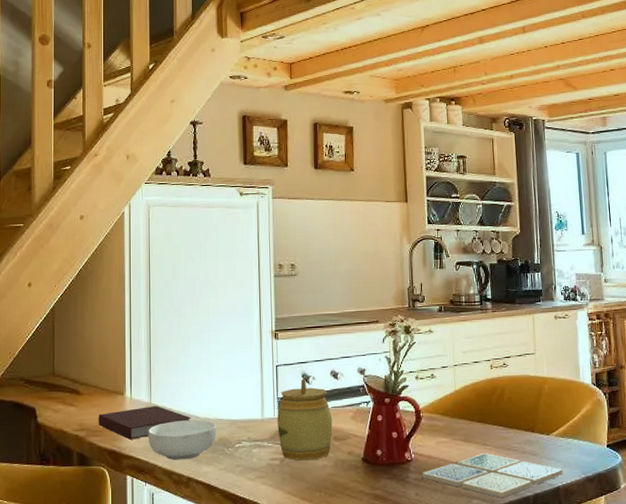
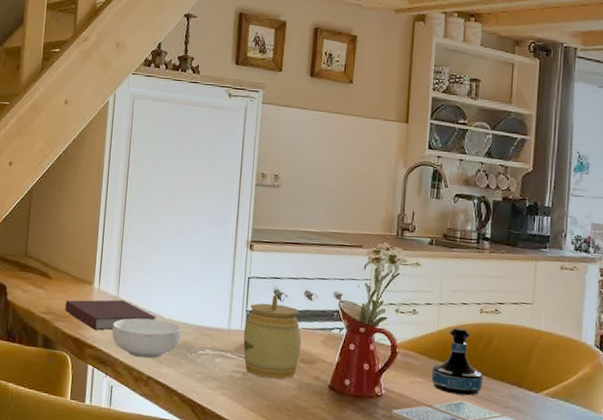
tequila bottle: none [454,385,501,448] -> present [432,327,484,396]

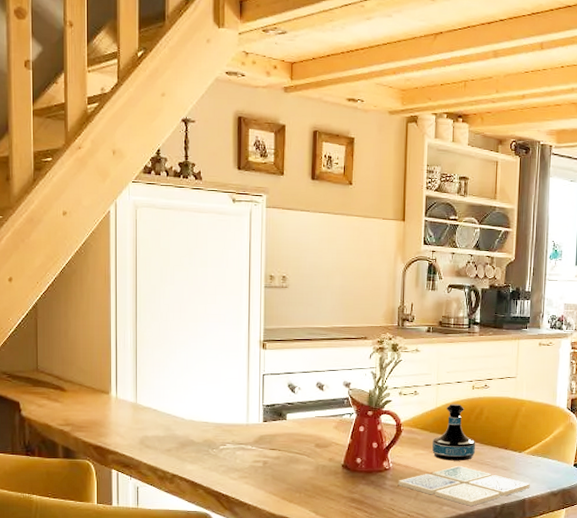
notebook: present [65,299,157,331] -> none [83,405,177,436]
cereal bowl: present [112,318,181,359] -> none [134,421,202,458]
jar: present [243,294,302,380] -> none [262,388,316,464]

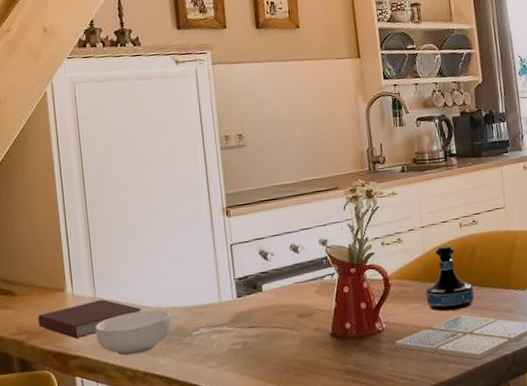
notebook: none [83,405,177,436] -> present [38,299,143,339]
cereal bowl: none [134,421,202,458] -> present [95,310,171,356]

